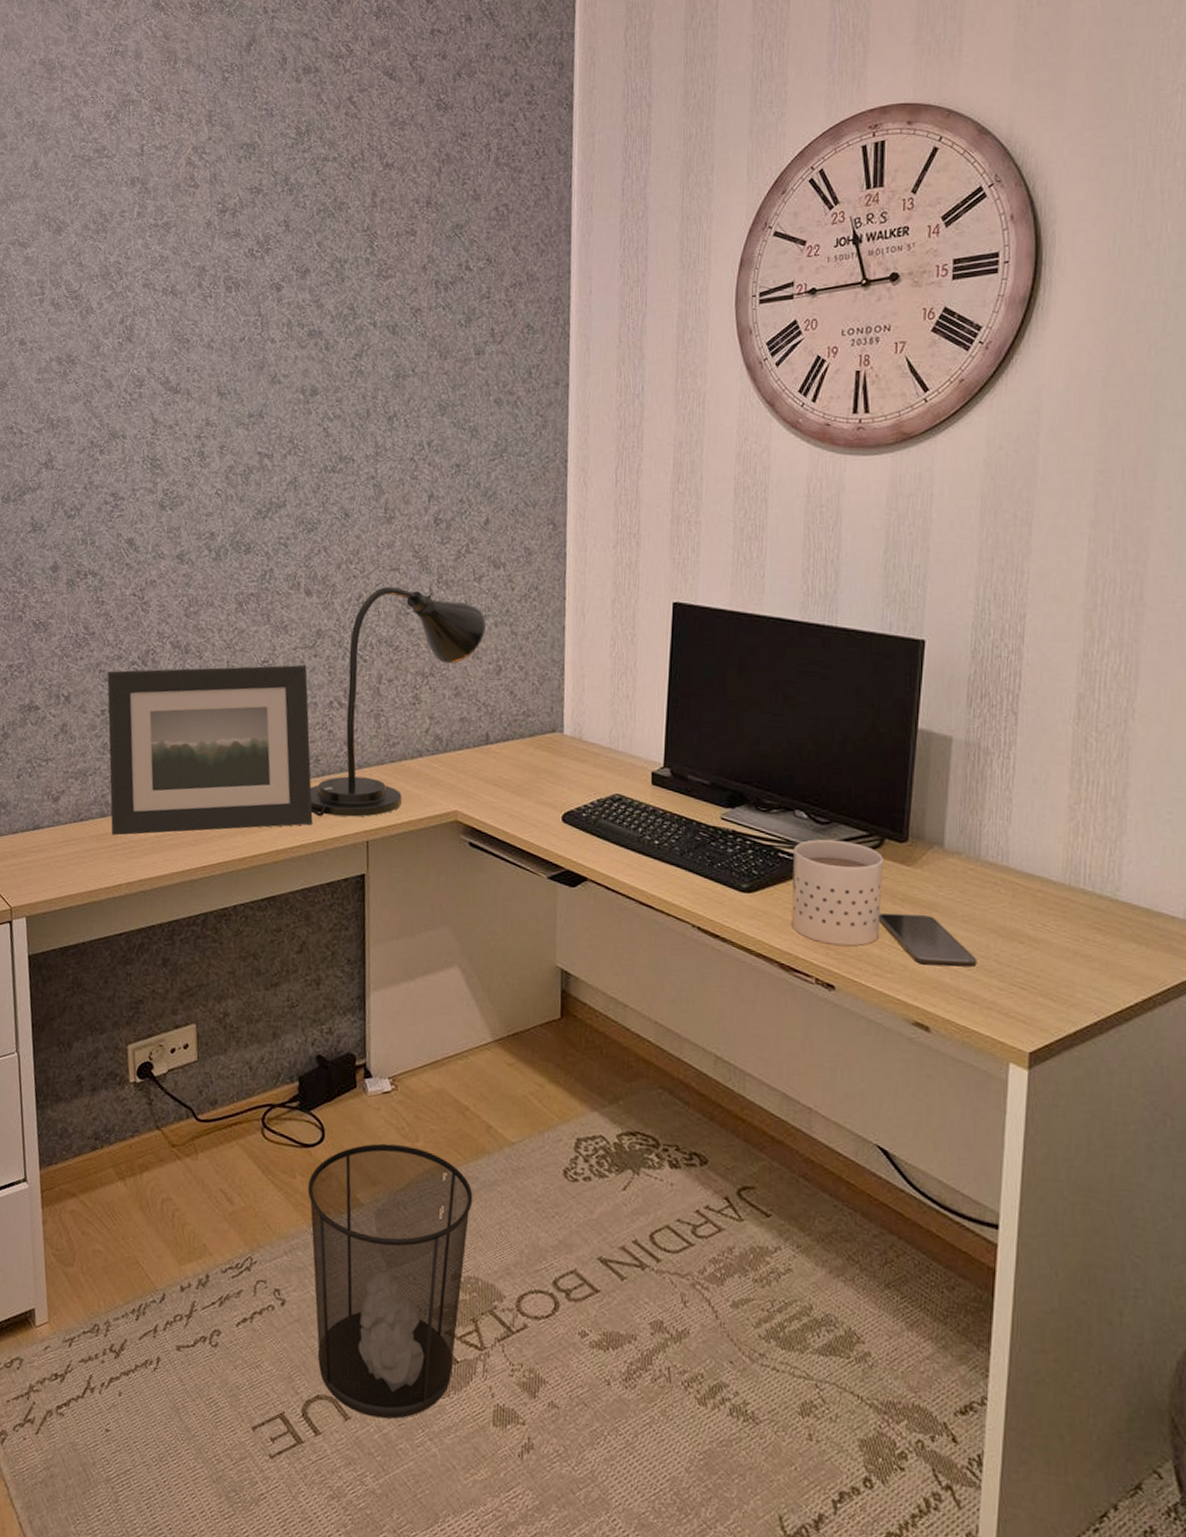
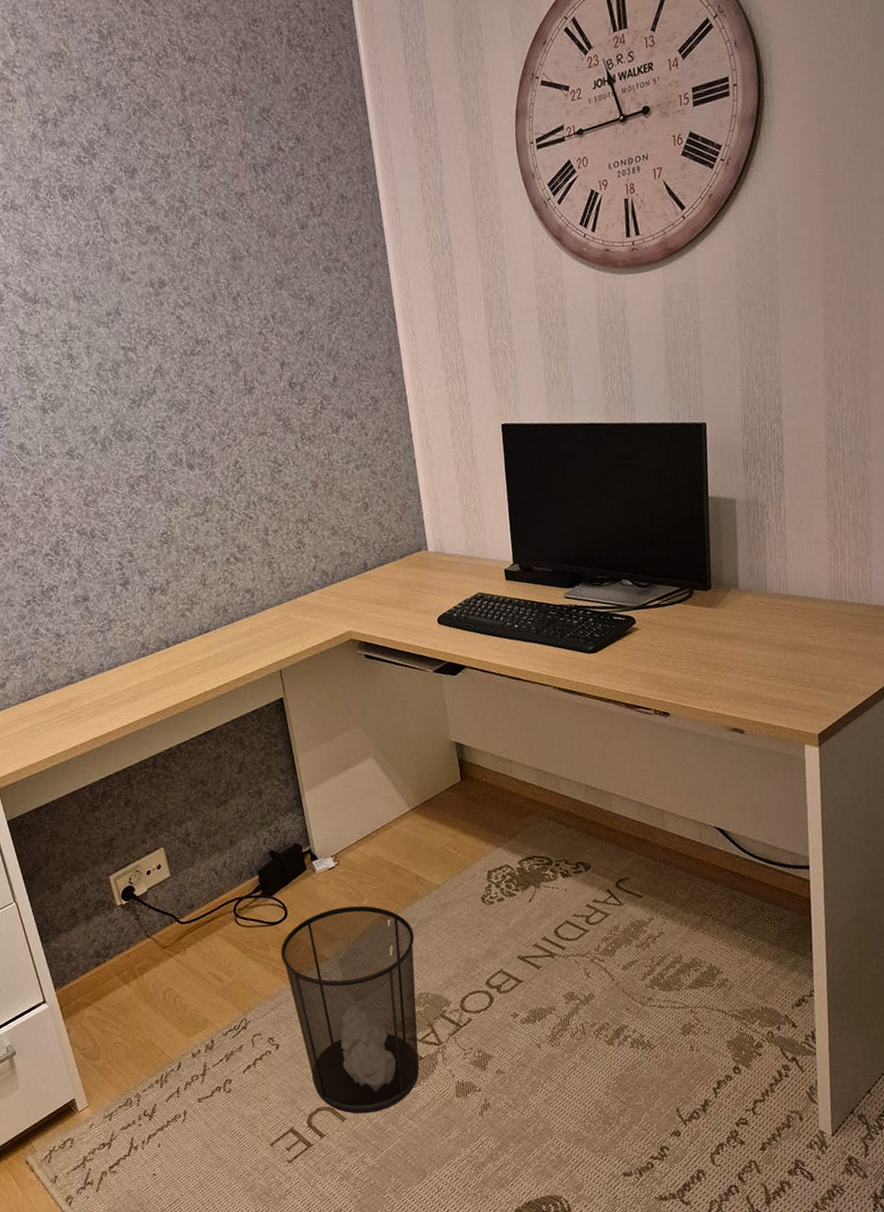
picture frame: present [107,664,313,836] -> none [26,530,231,707]
desk lamp: present [310,587,486,817] -> none [224,448,349,657]
mug: present [792,839,884,947] -> none [624,597,698,682]
smartphone: present [879,912,977,967] -> none [696,644,774,683]

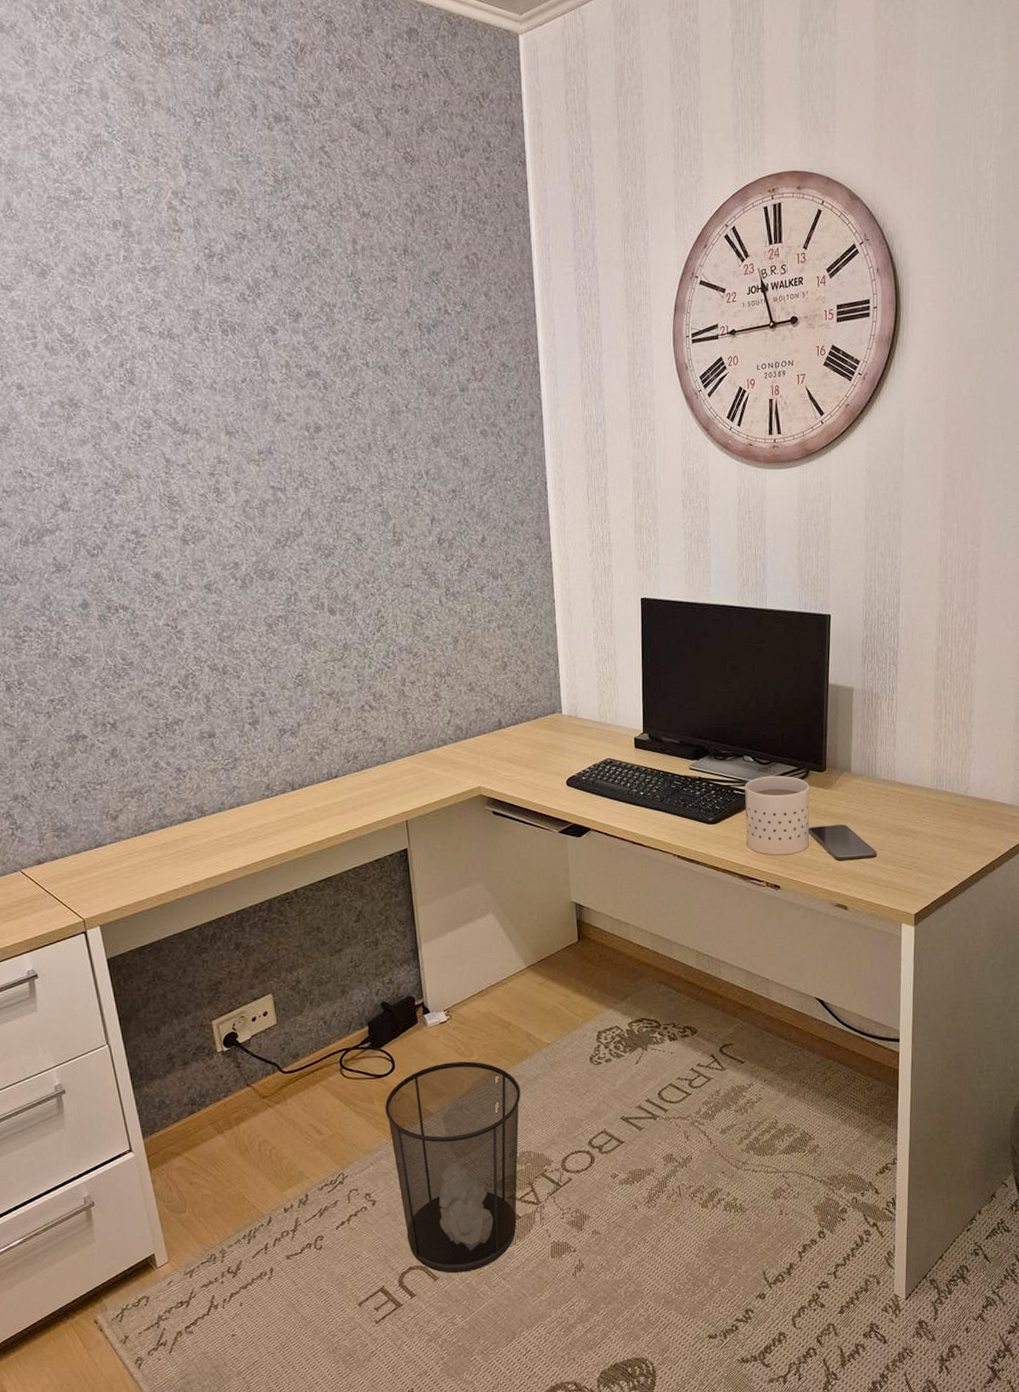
mug: none [624,597,698,682] -> present [745,775,810,856]
smartphone: none [696,644,774,683] -> present [808,824,878,861]

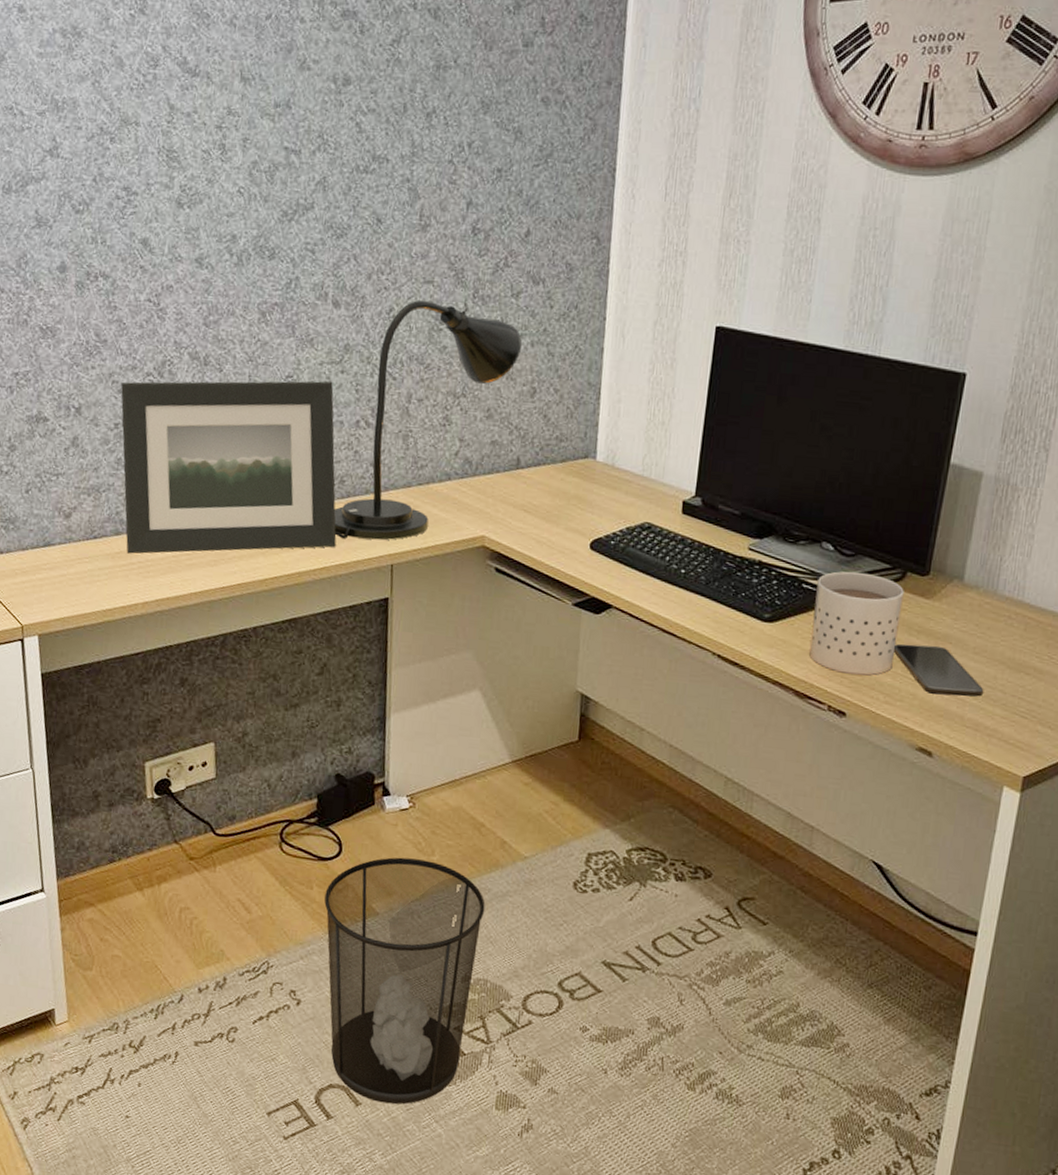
picture frame: none [151,675,357,843] -> present [121,381,337,554]
desk lamp: none [352,602,490,804] -> present [334,300,522,540]

